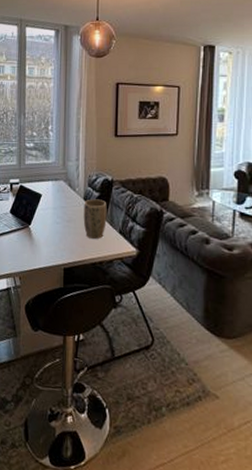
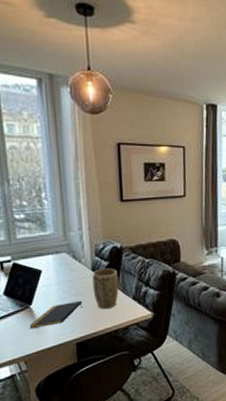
notepad: none [26,227,73,248] -> present [29,300,83,329]

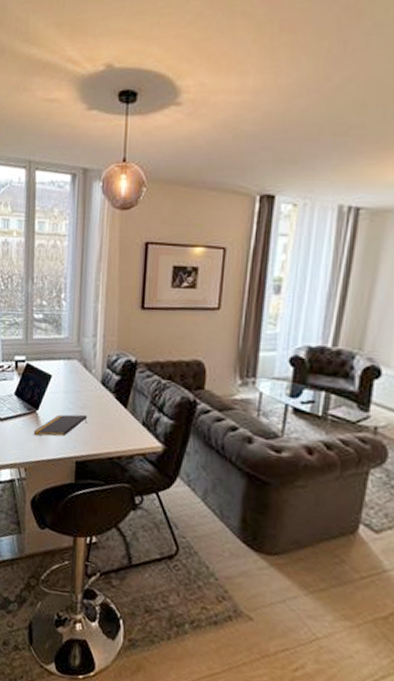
plant pot: present [92,268,119,309] -> none [100,383,129,430]

